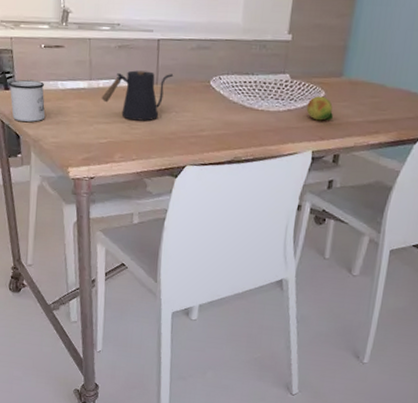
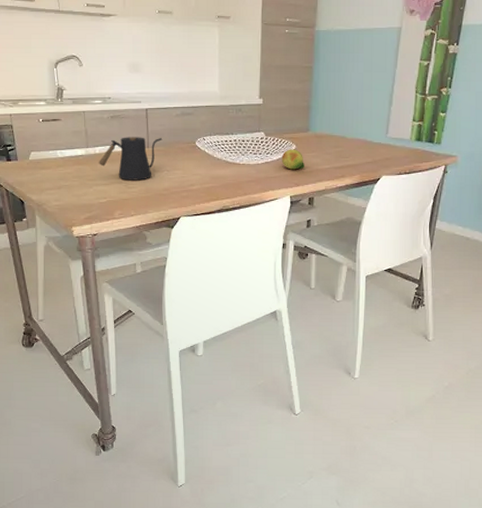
mug: present [8,80,46,122] -> none [10,151,47,188]

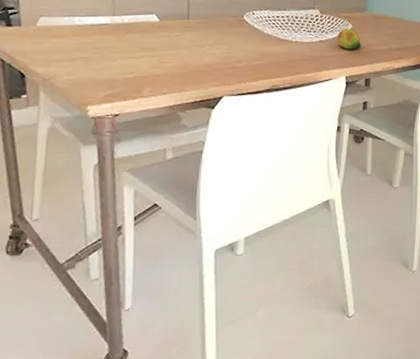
kettle: present [99,137,163,181] -> none [127,6,206,55]

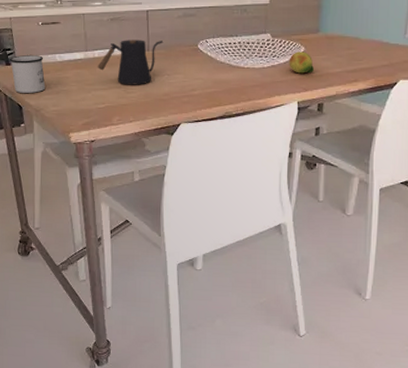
mug: none [11,16,59,59] -> present [9,55,46,93]
kettle: none [127,6,206,55] -> present [98,40,164,85]

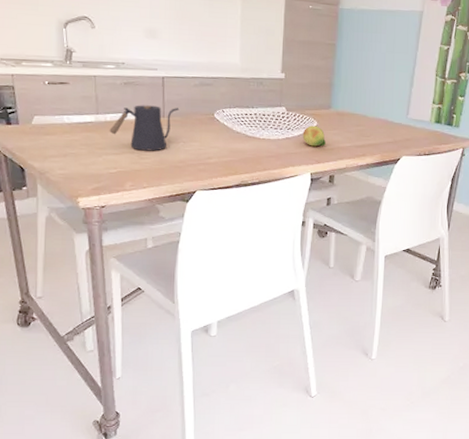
mug: present [9,55,46,93] -> none [10,115,52,155]

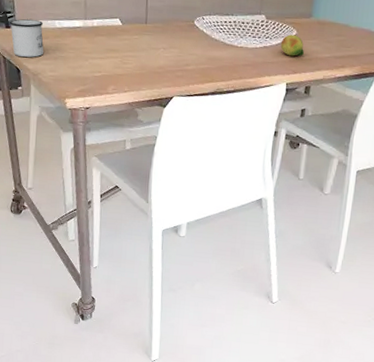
mug: none [10,115,52,155] -> present [9,19,44,57]
kettle: present [109,105,180,151] -> none [96,11,161,57]

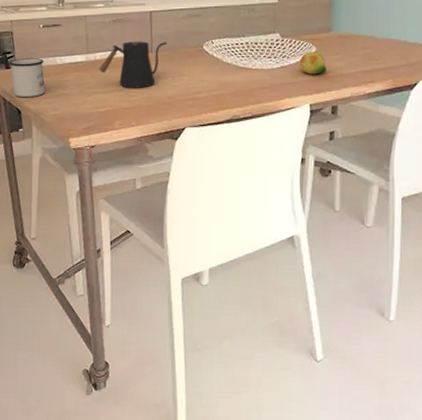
kettle: none [96,11,161,57] -> present [99,41,168,88]

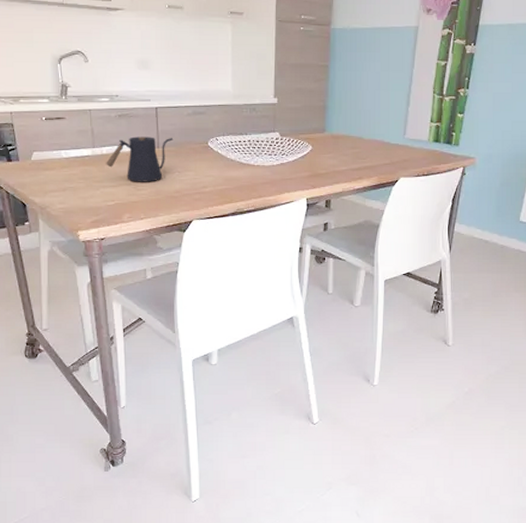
mug: present [9,58,46,97] -> none [11,151,51,190]
fruit: present [299,51,326,75] -> none [297,150,321,171]

